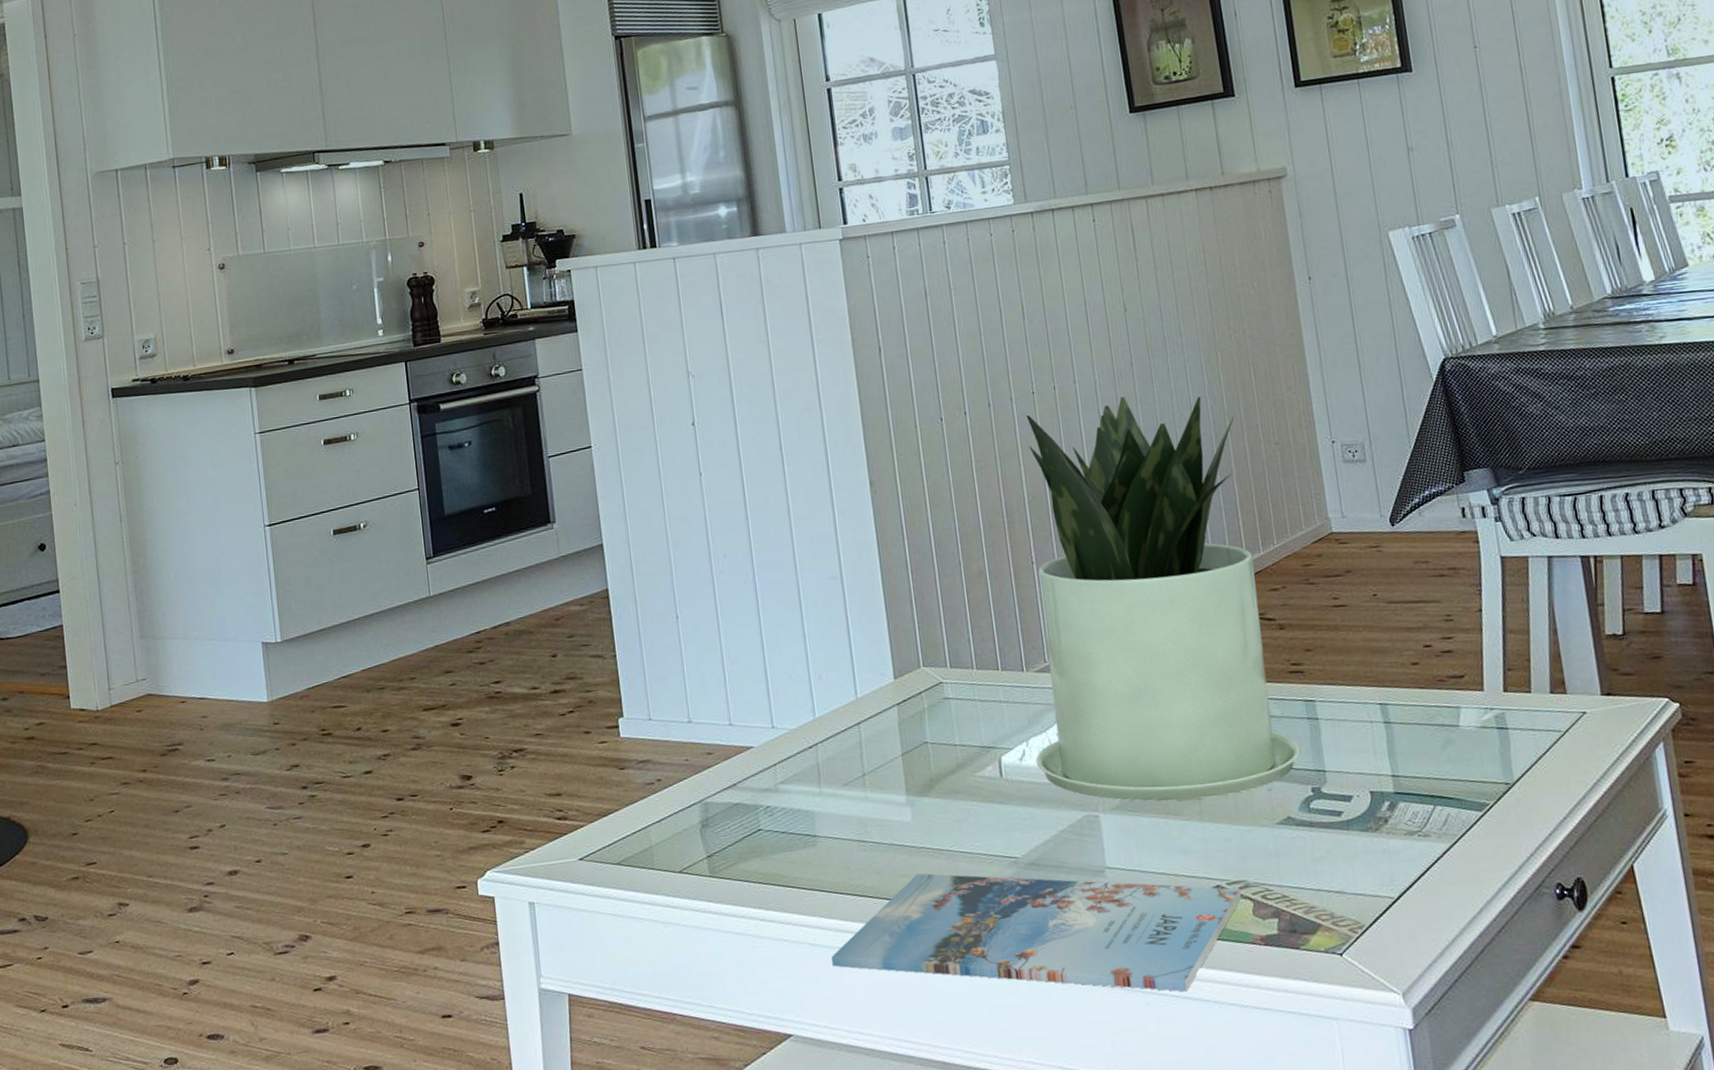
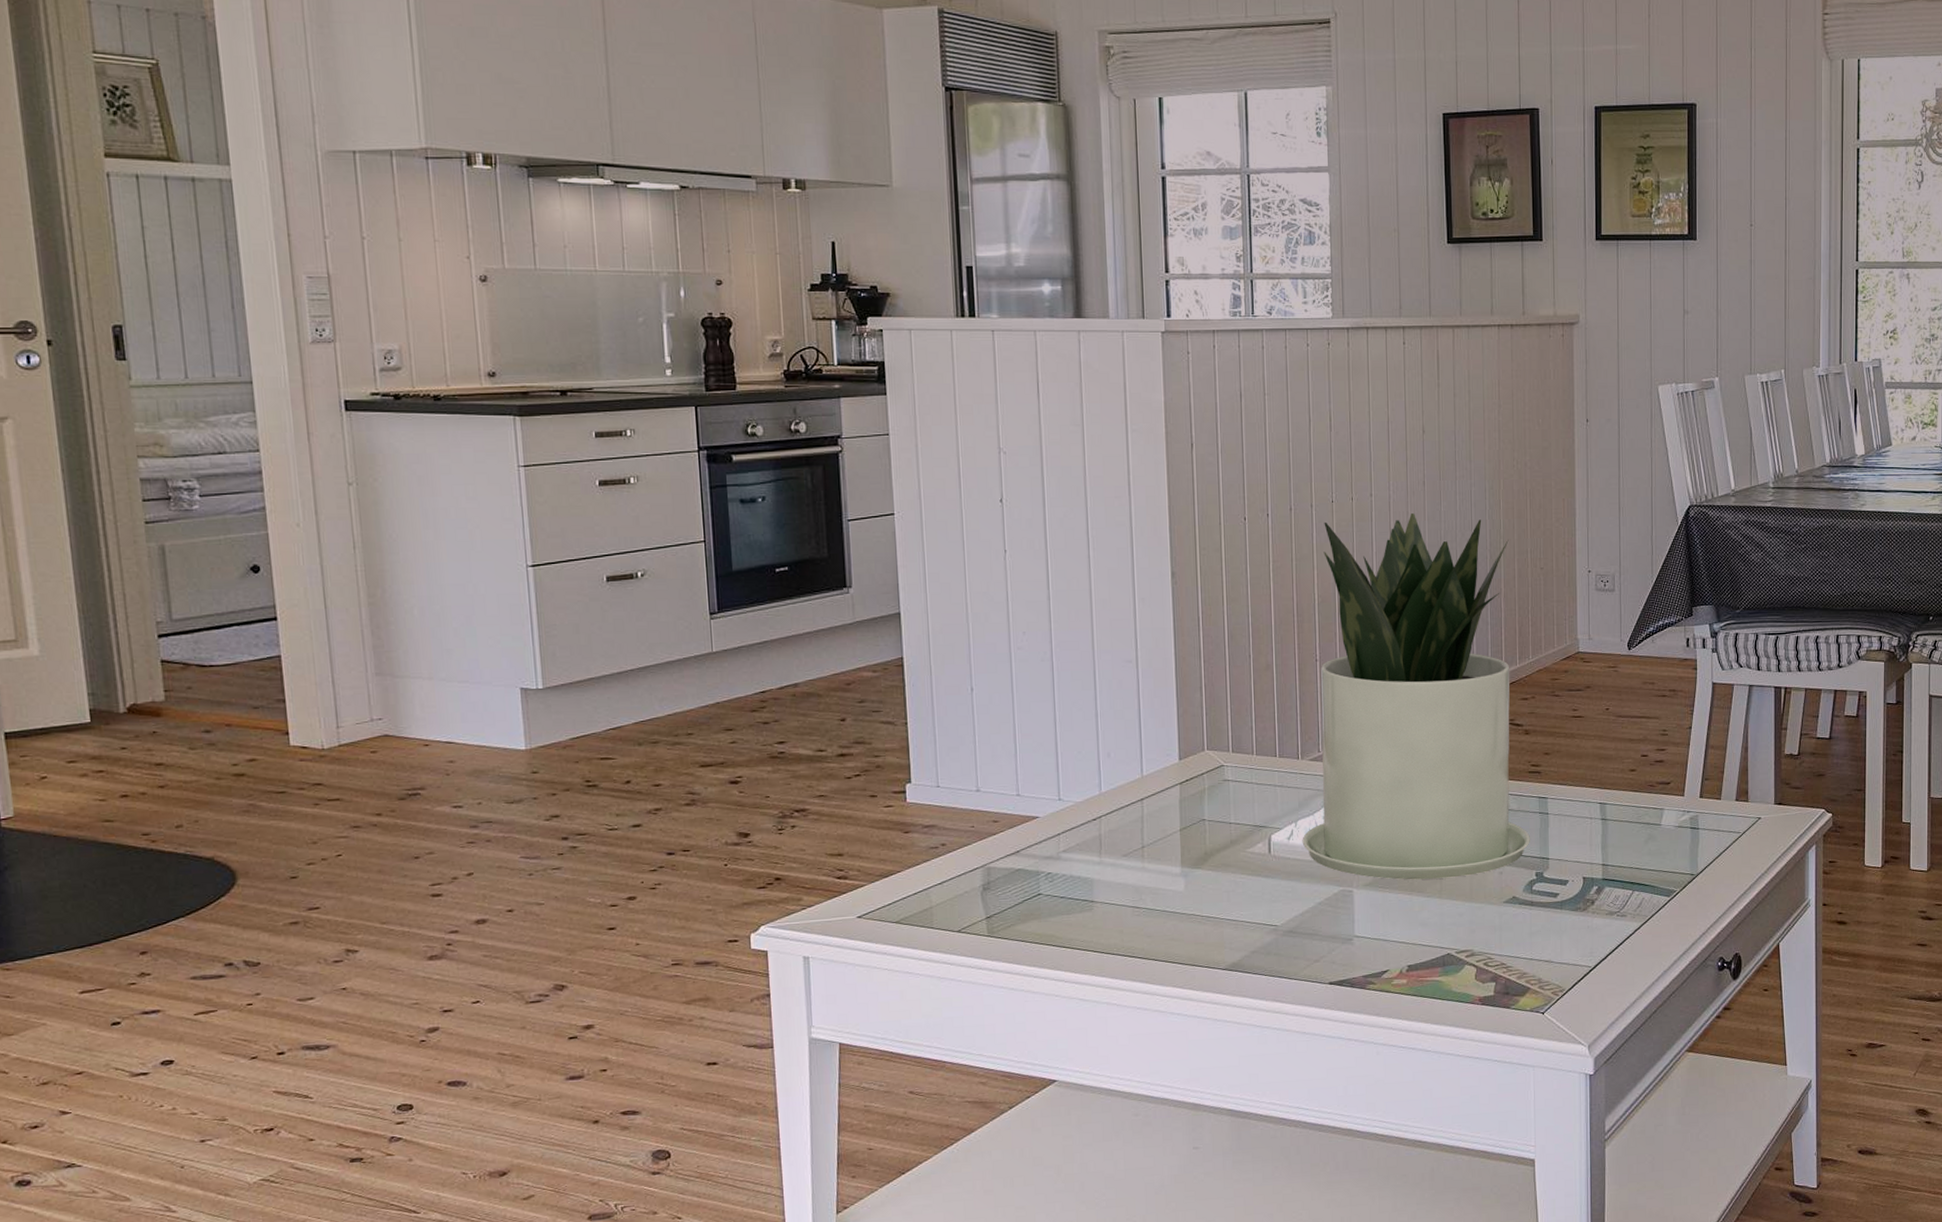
magazine: present [831,873,1241,992] -> none [1099,937,1467,1044]

